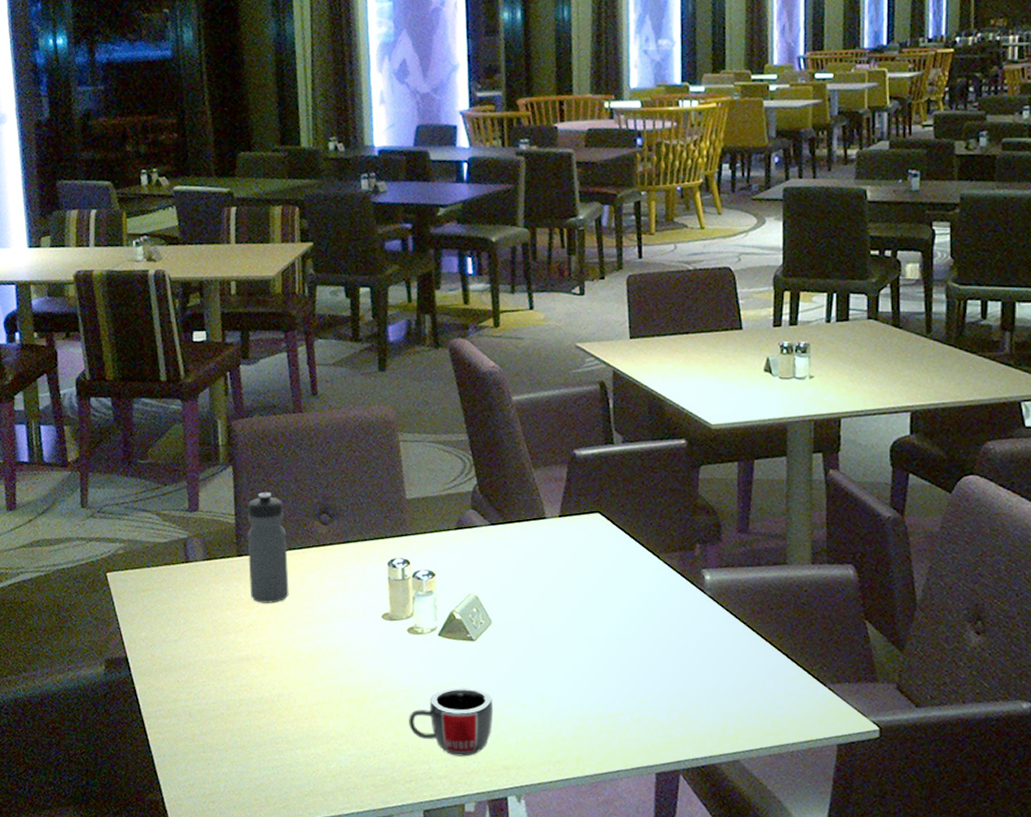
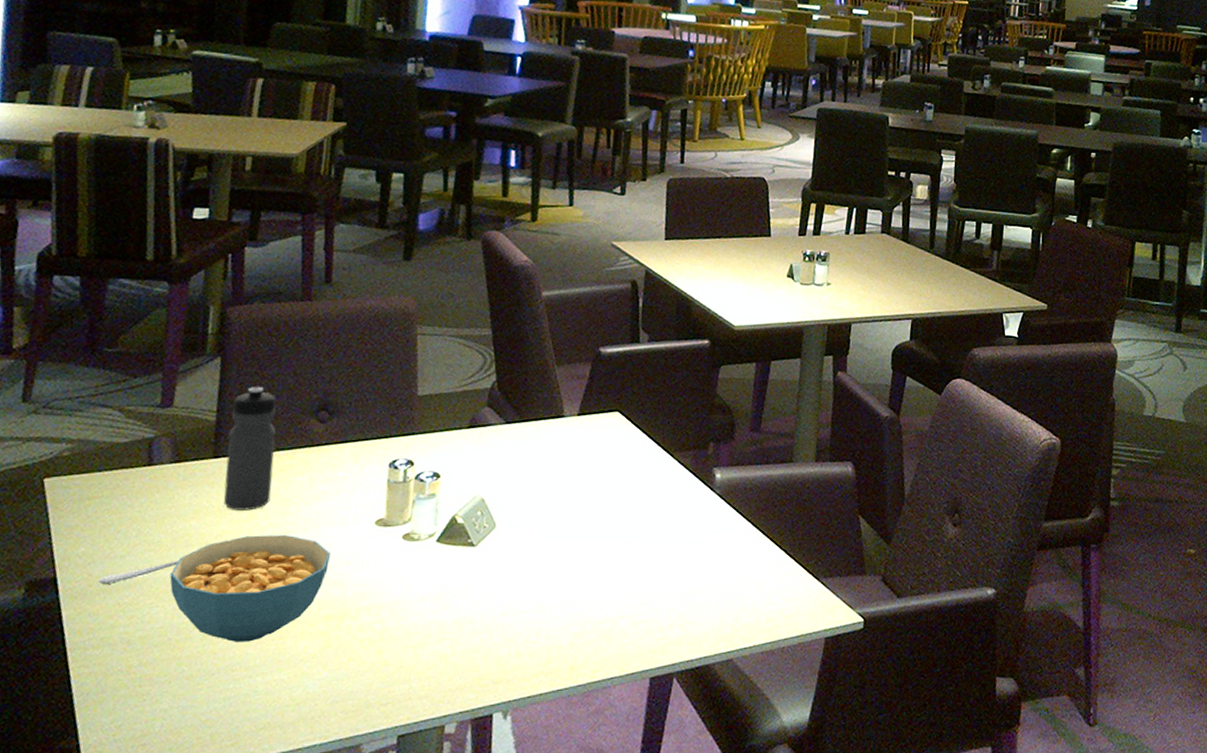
spoon: none [160,645,221,664] -> present [98,560,179,584]
cereal bowl: none [215,625,346,719] -> present [170,534,330,642]
mug: present [409,687,494,757] -> none [392,597,488,673]

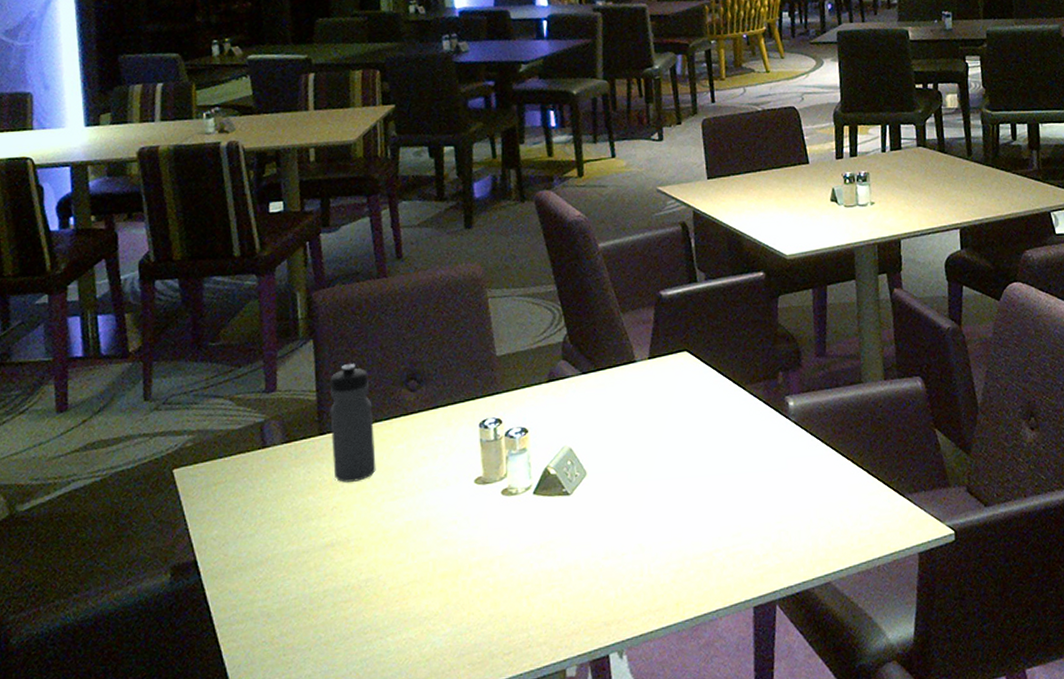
spoon: present [98,560,179,584] -> none [234,533,303,563]
cereal bowl: present [170,534,330,642] -> none [296,500,438,607]

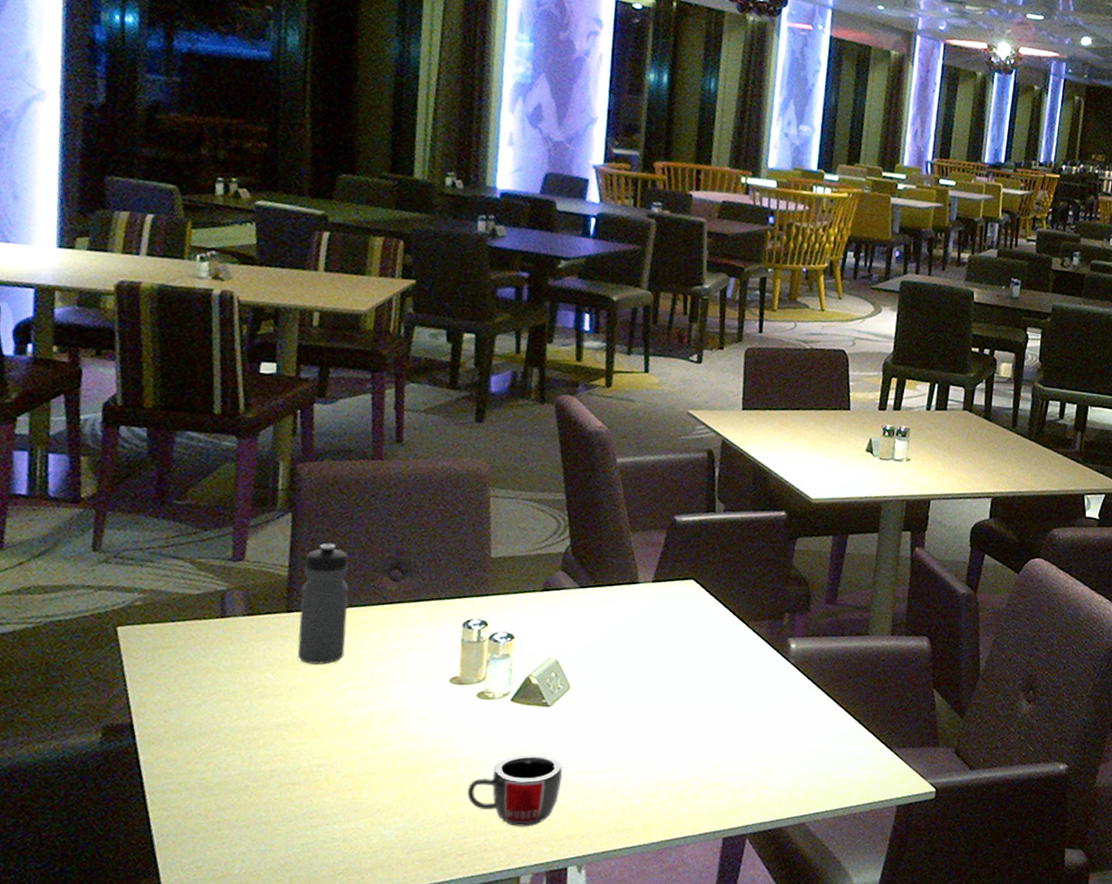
mug: none [505,544,592,619] -> present [467,755,563,827]

